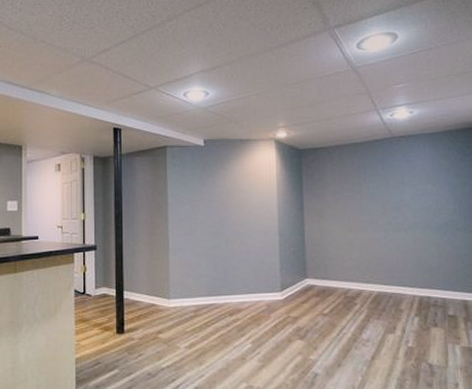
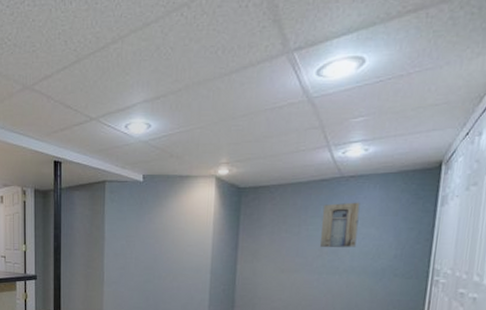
wall art: none [380,160,416,204] -> present [320,202,360,247]

